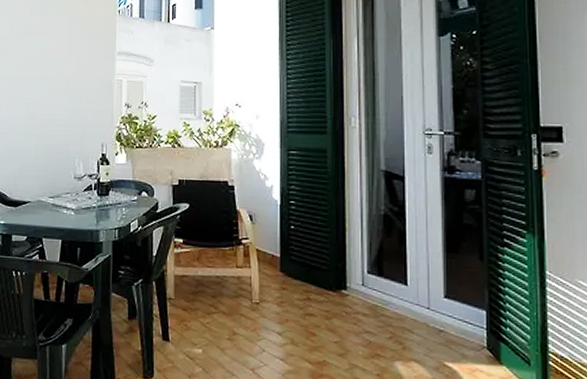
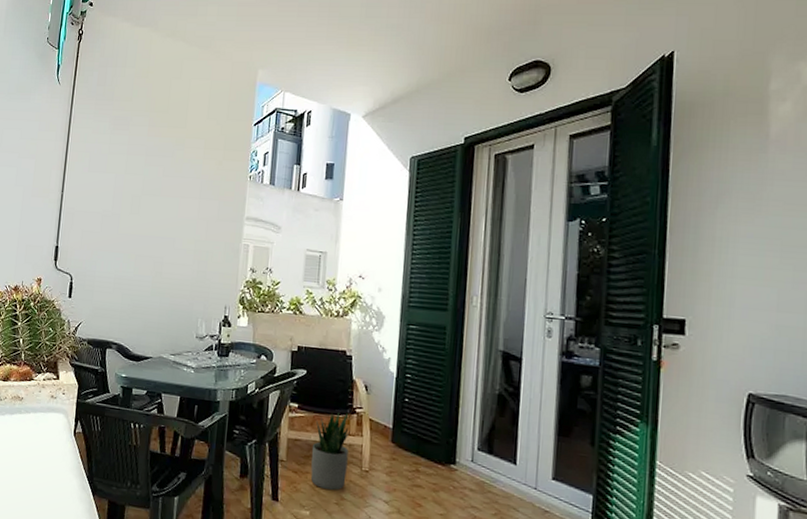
planter: none [199,244,238,326] -> present [310,412,350,491]

